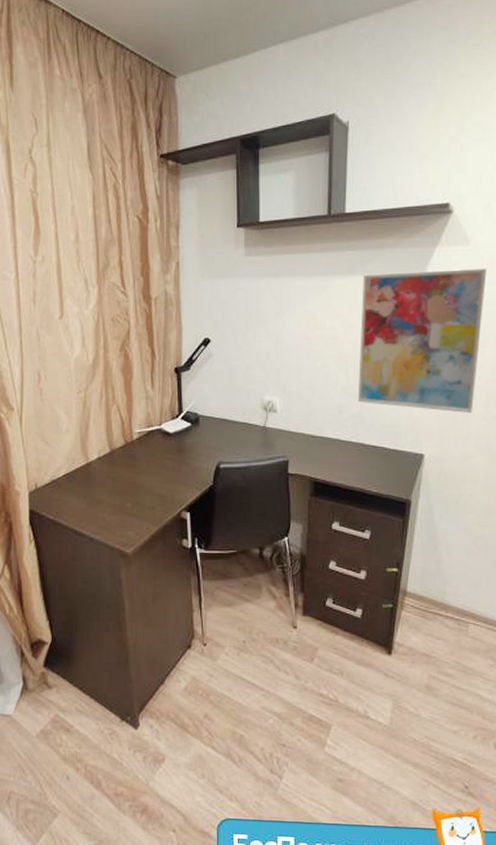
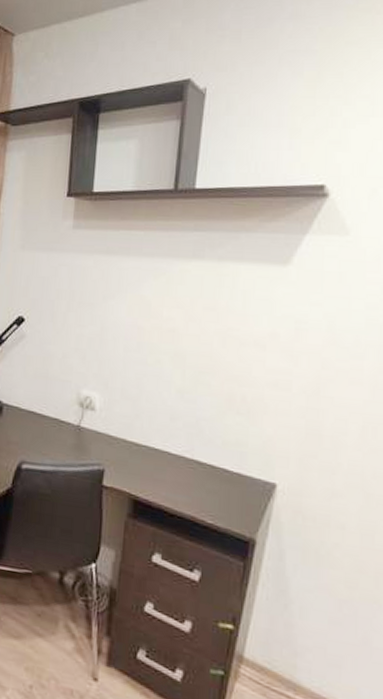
wall art: present [357,268,487,413] -> none [195,260,370,440]

